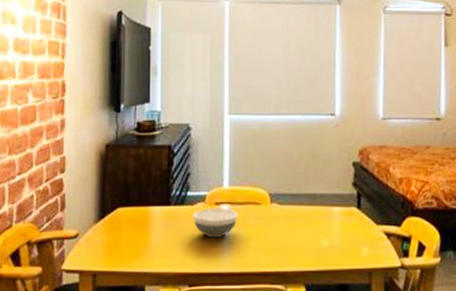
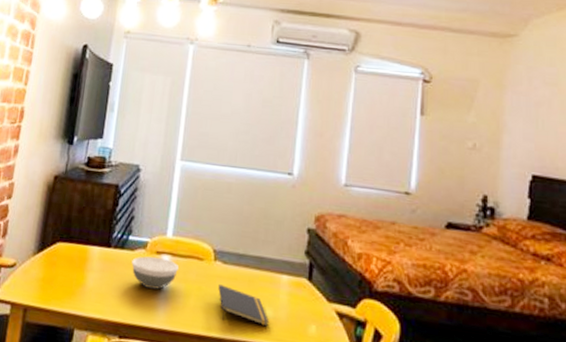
notepad: none [277,224,326,255] -> present [218,284,270,327]

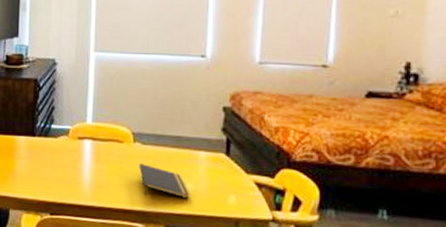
bowl: present [132,256,179,290] -> none [56,142,100,171]

